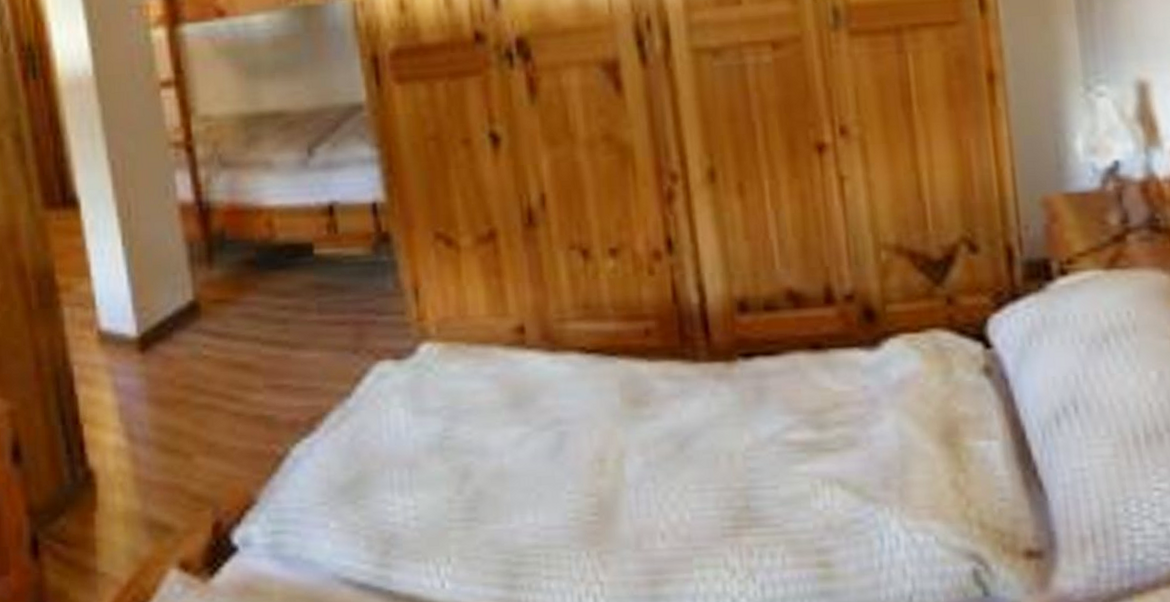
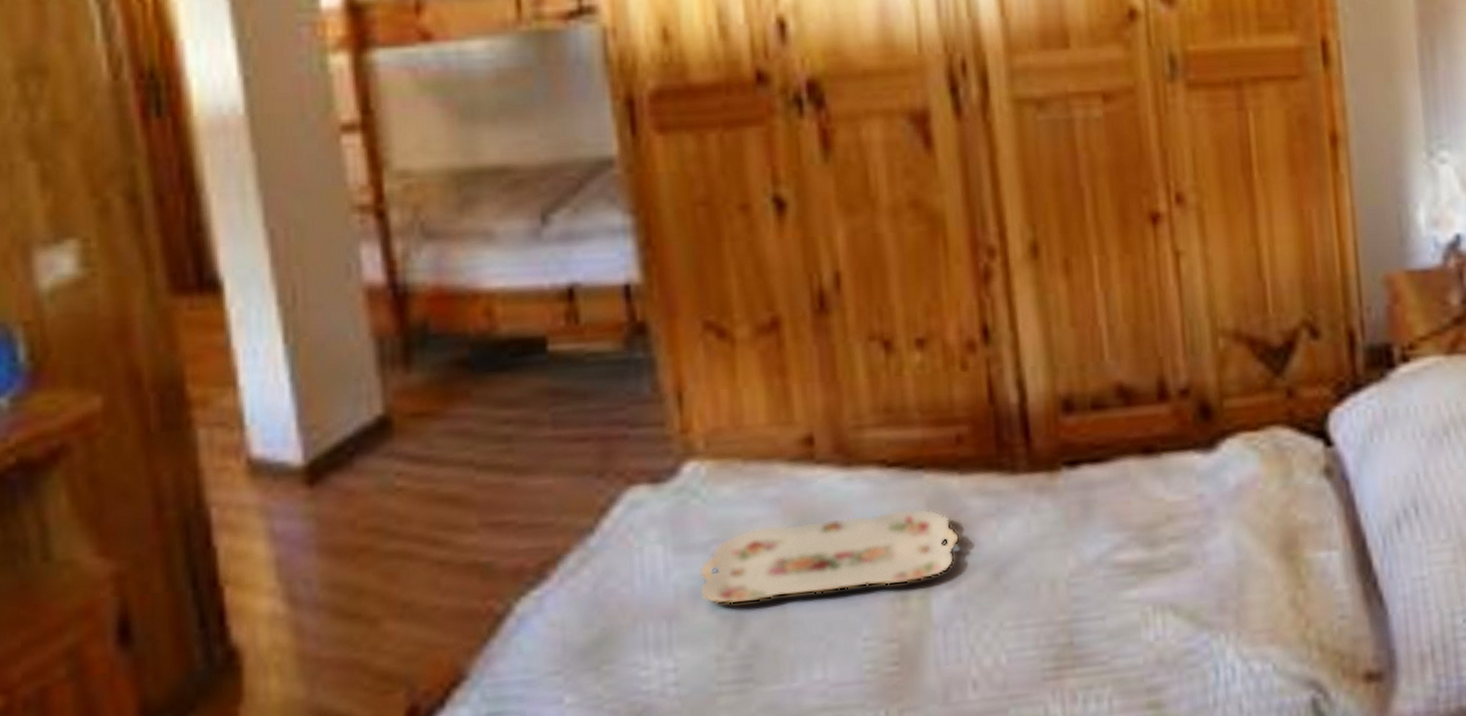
serving tray: none [433,387,649,459] -> present [699,508,960,605]

